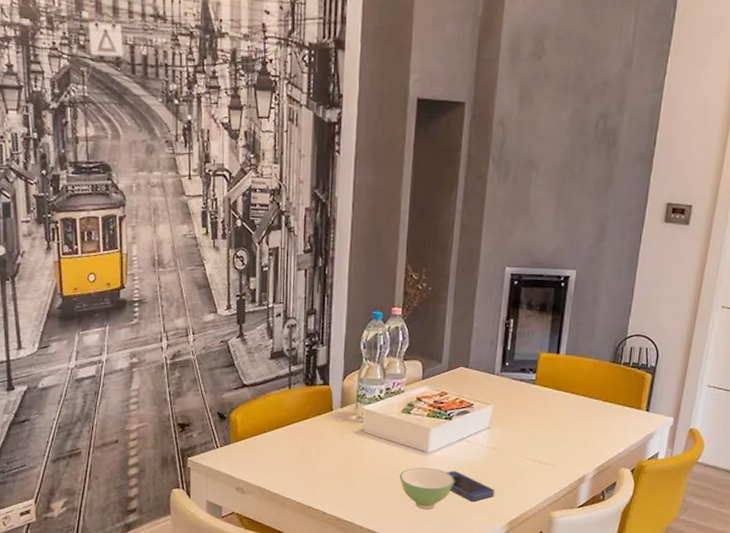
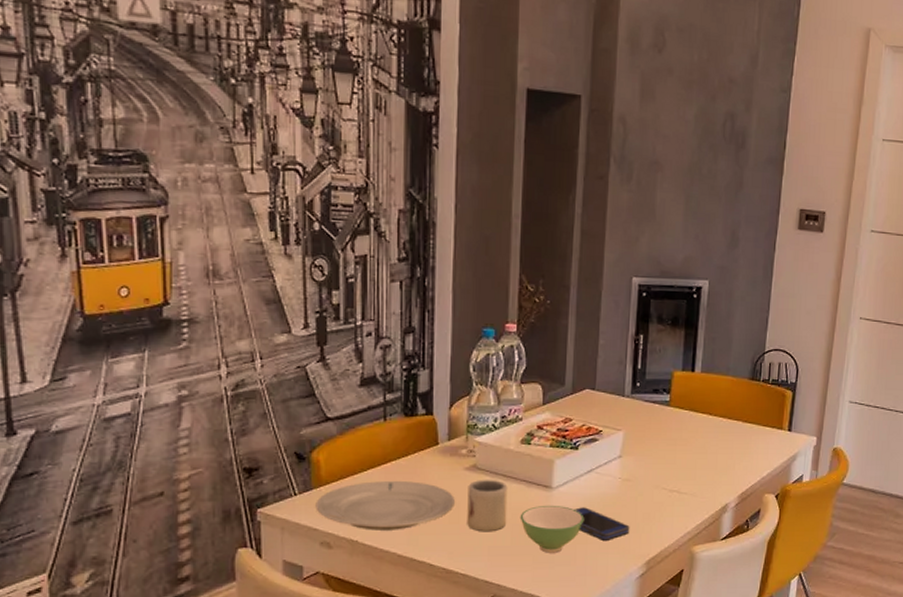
plate: none [233,439,346,482] -> present [315,481,456,531]
cup: none [354,442,390,488] -> present [467,479,508,532]

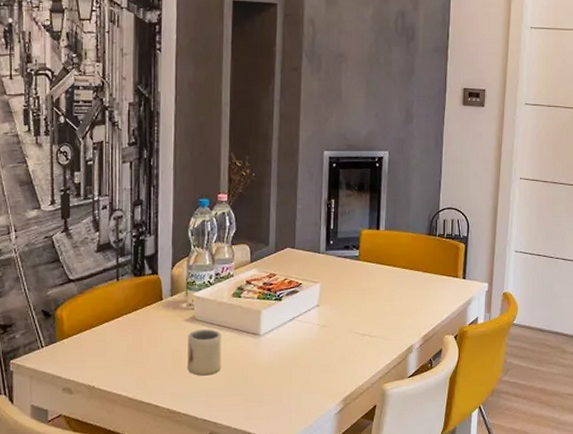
plate: present [315,481,456,531] -> none [59,333,178,377]
bowl: present [520,505,585,553] -> none [232,350,288,393]
mobile phone: present [574,507,630,540] -> none [279,351,328,381]

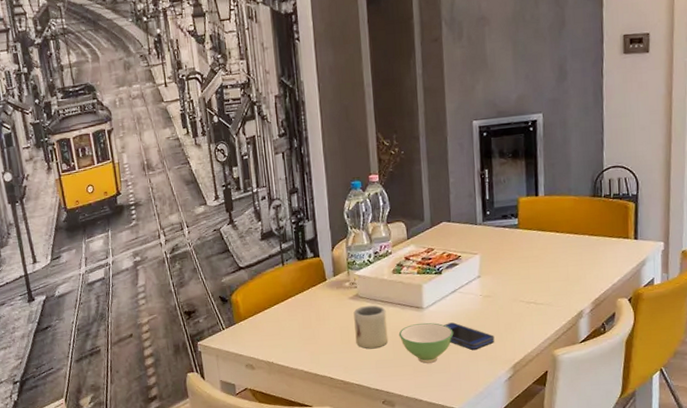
bowl: none [232,350,288,393] -> present [398,322,454,363]
mobile phone: none [279,351,328,381] -> present [444,322,495,350]

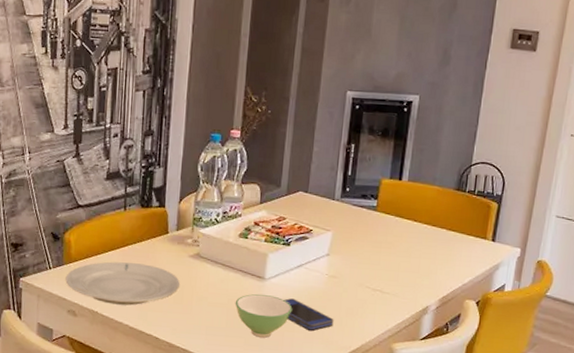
plate: none [239,312,345,353] -> present [65,261,181,306]
cup: present [353,305,388,349] -> none [189,266,226,314]

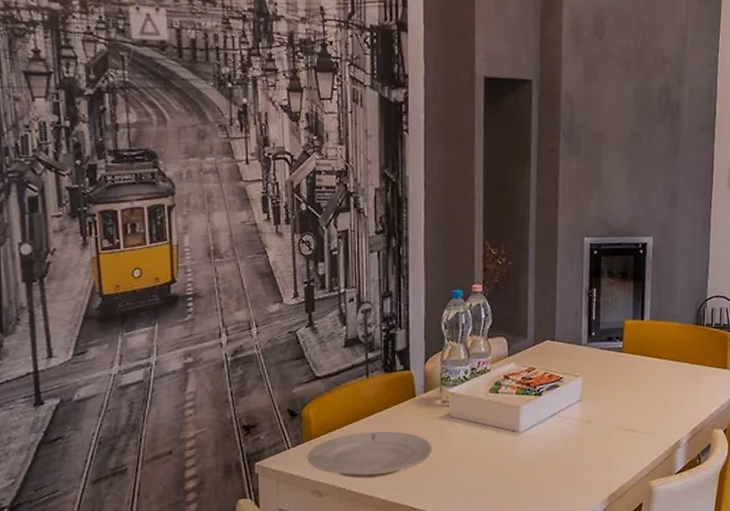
bowl: present [235,293,293,338] -> none [491,447,550,493]
mobile phone: present [283,298,334,331] -> none [540,448,592,479]

